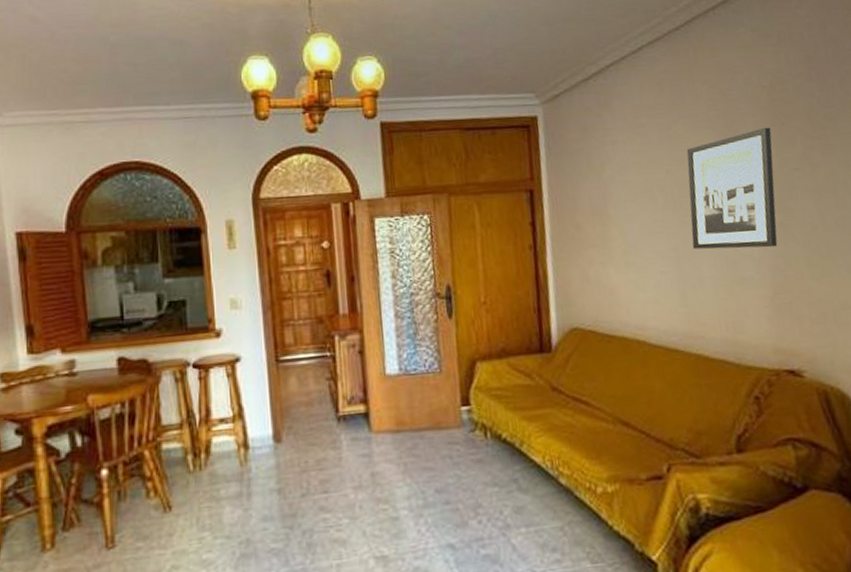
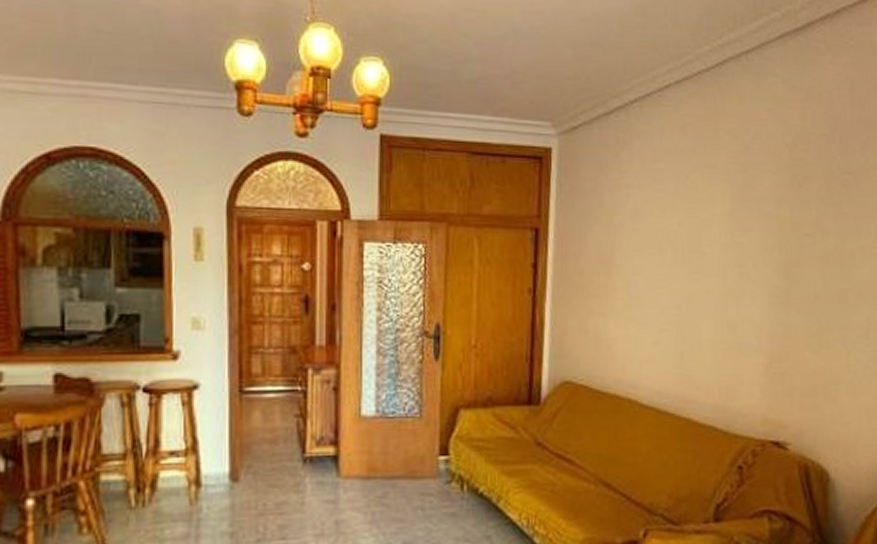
wall art: present [686,127,778,250] -> none [695,187,788,314]

